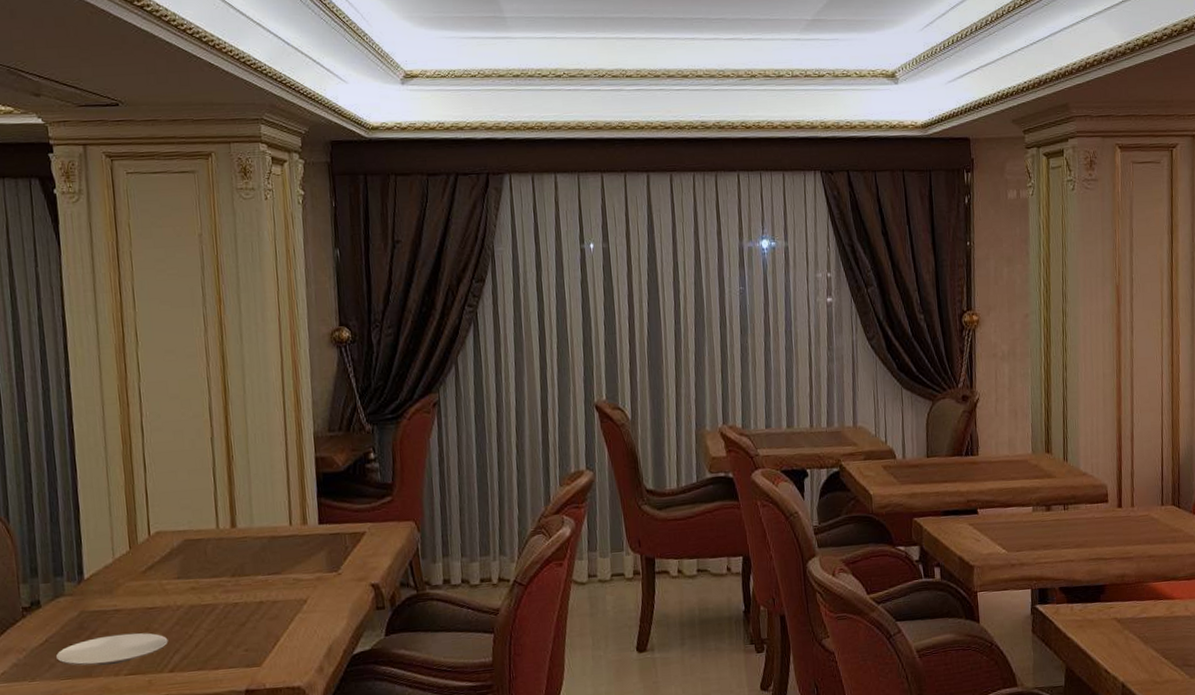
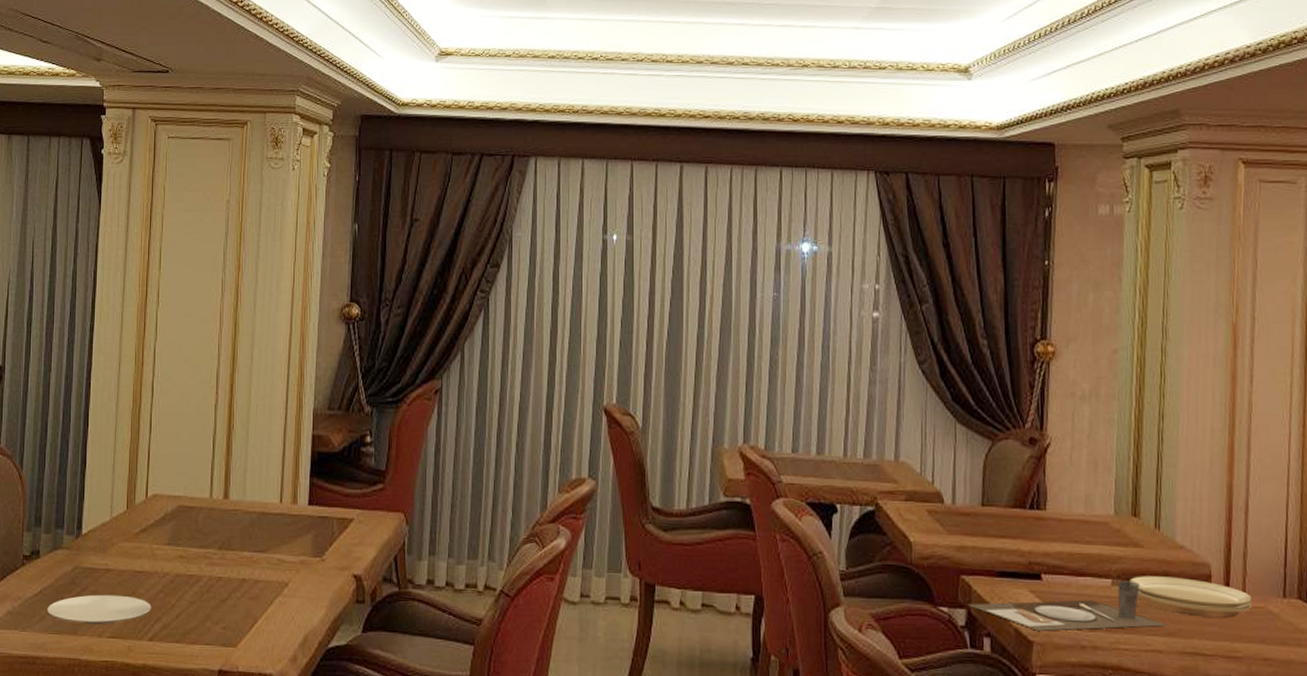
place setting: none [920,506,1076,557] -> present [967,581,1167,631]
plate: none [1046,498,1139,529] -> present [1129,576,1253,619]

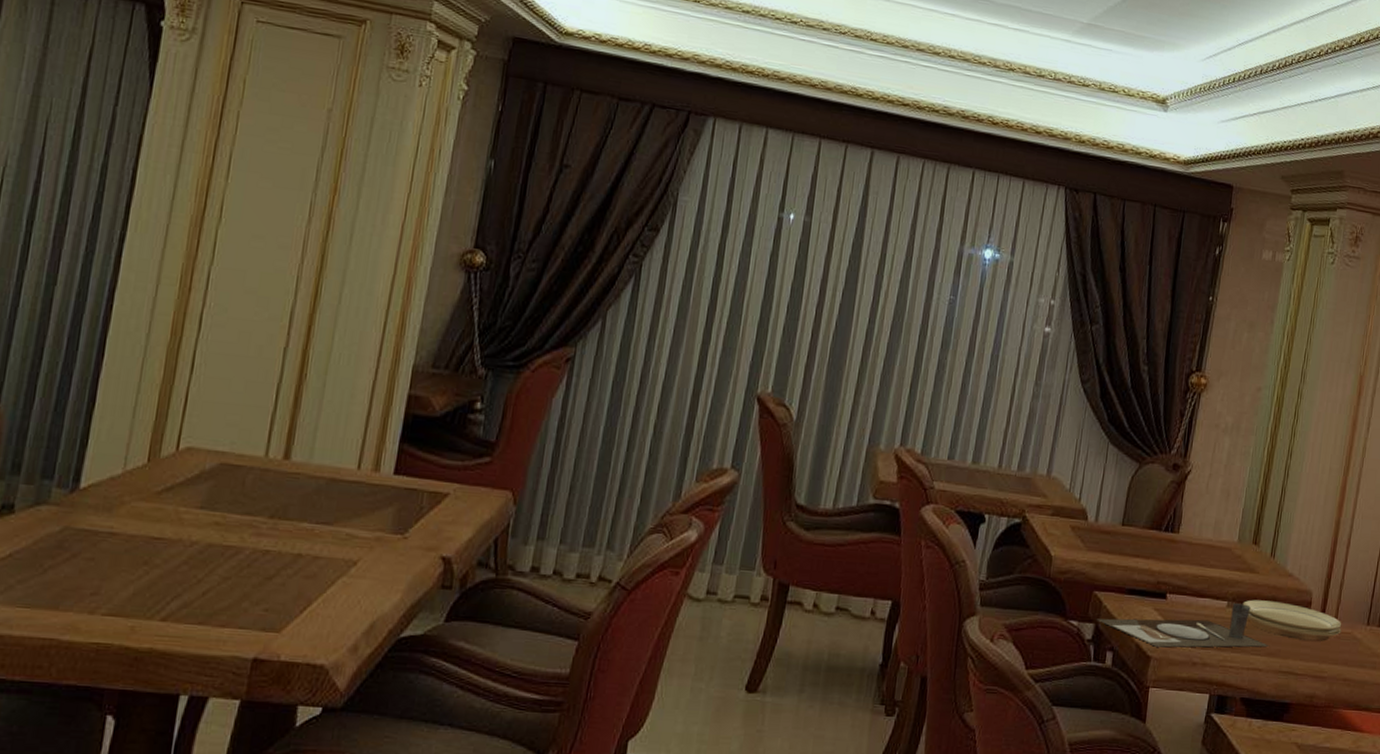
plate: present [48,594,152,625] -> none [18,562,170,600]

